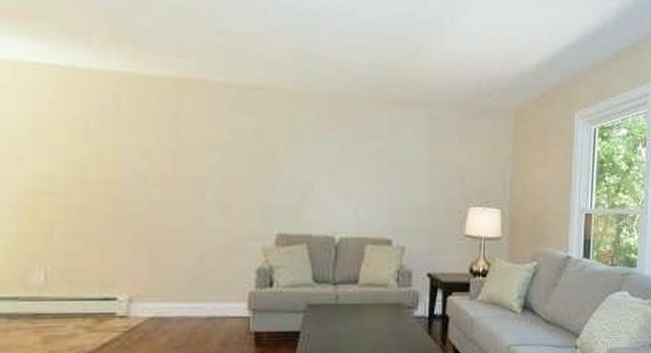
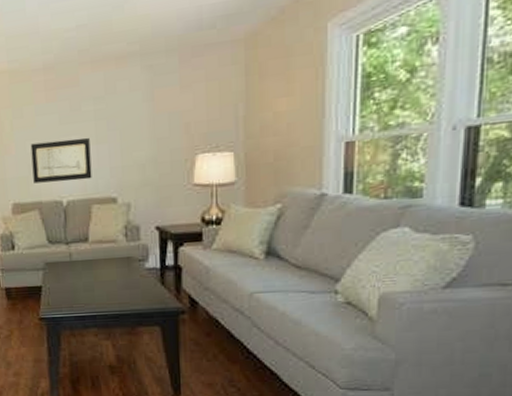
wall art: none [305,171,370,217] -> present [30,137,92,184]

